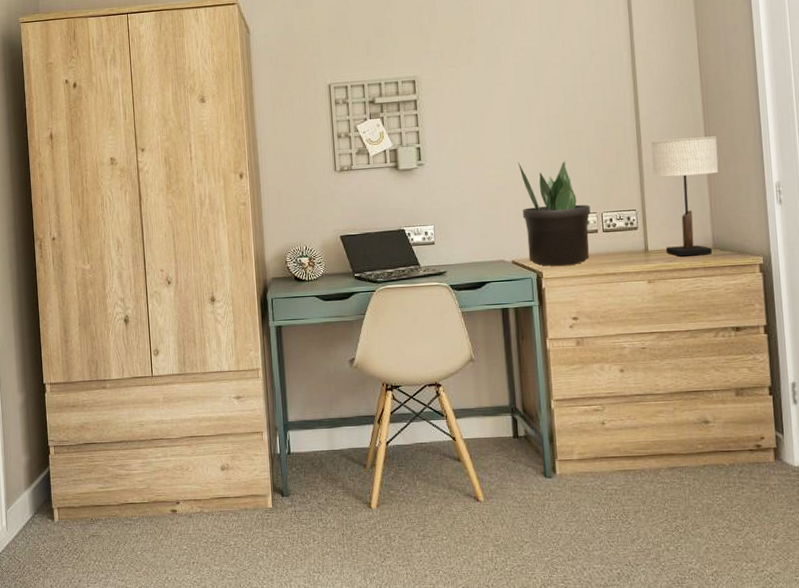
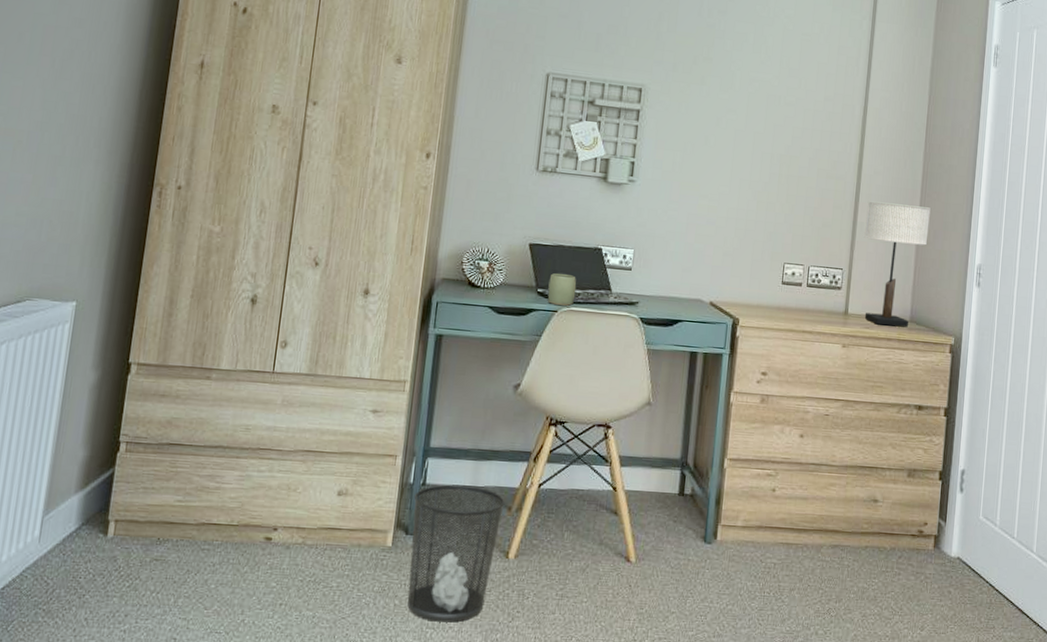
waste bin: none [283,450,360,567] -> present [407,484,505,623]
mug: none [363,257,389,285] -> present [547,273,577,306]
planter: present [518,160,591,266] -> none [727,198,799,316]

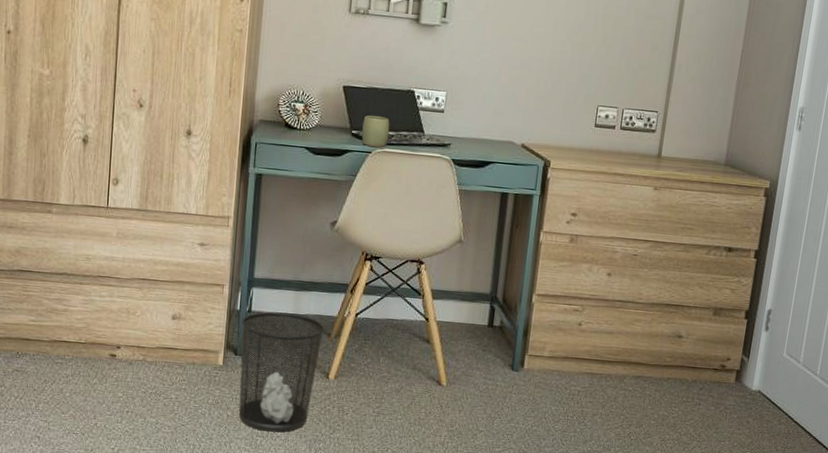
table lamp: present [864,201,931,328] -> none [678,41,754,171]

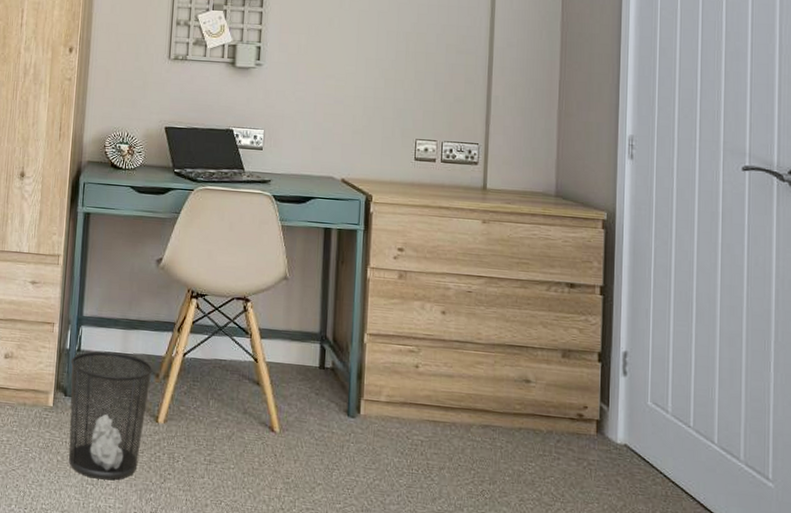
mug: present [361,115,390,147] -> none [184,154,211,185]

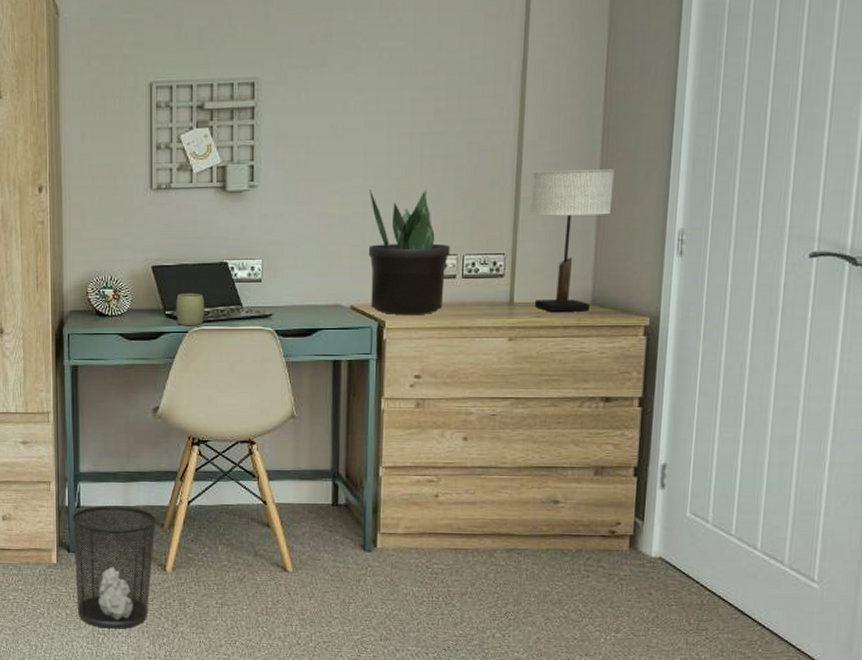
mug: none [184,154,211,185] -> present [176,294,205,325]
planter: none [358,77,431,193] -> present [368,189,450,315]
table lamp: none [500,74,572,203] -> present [530,169,615,312]

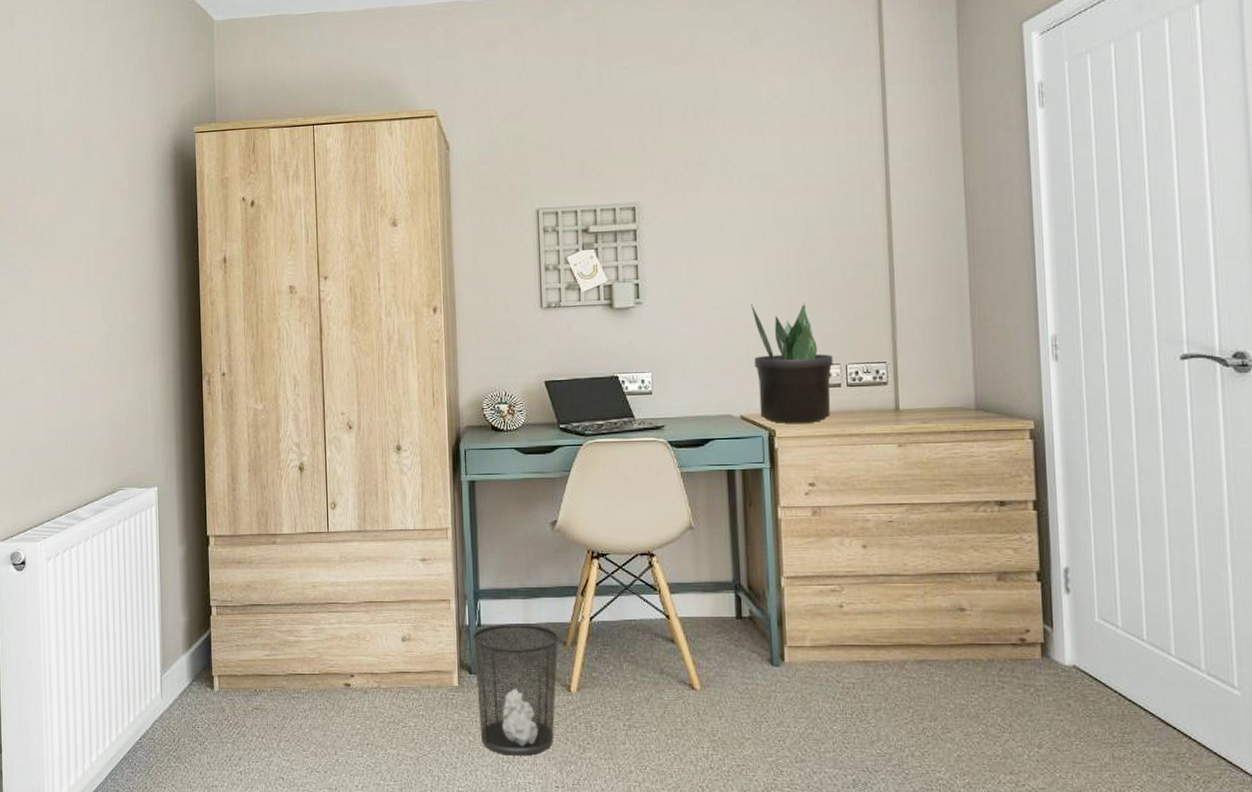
mug: present [176,294,205,325] -> none [570,407,599,438]
table lamp: present [530,169,615,312] -> none [905,280,985,418]

